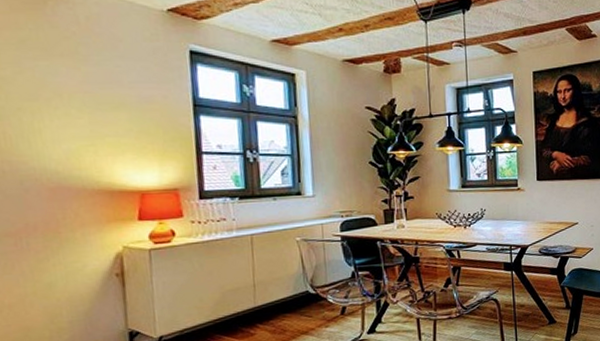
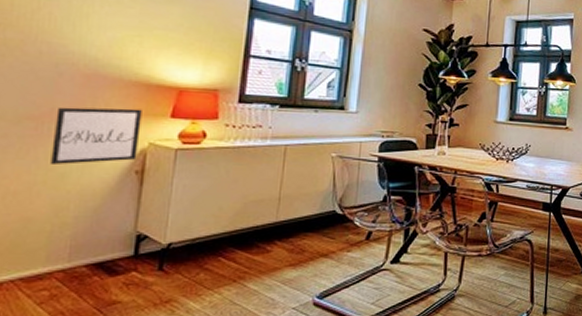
wall art: none [30,215,115,276] -> present [51,107,142,164]

